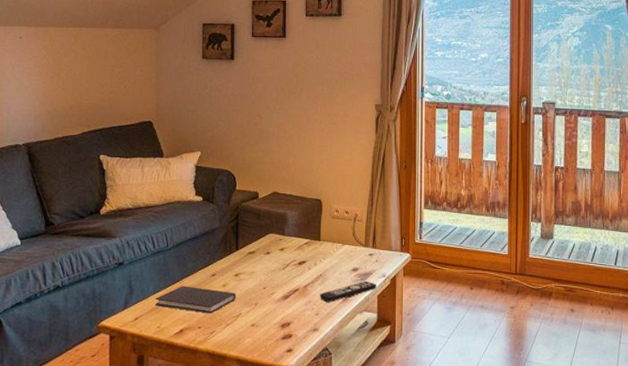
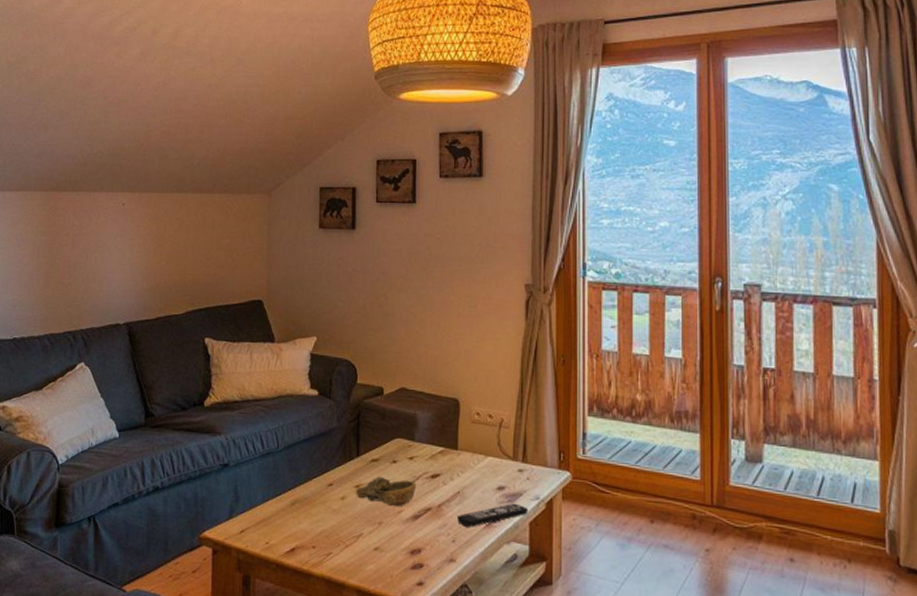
diary: present [155,286,236,314] -> none [263,495,357,532]
decorative bowl: none [235,266,287,290] -> present [356,476,417,507]

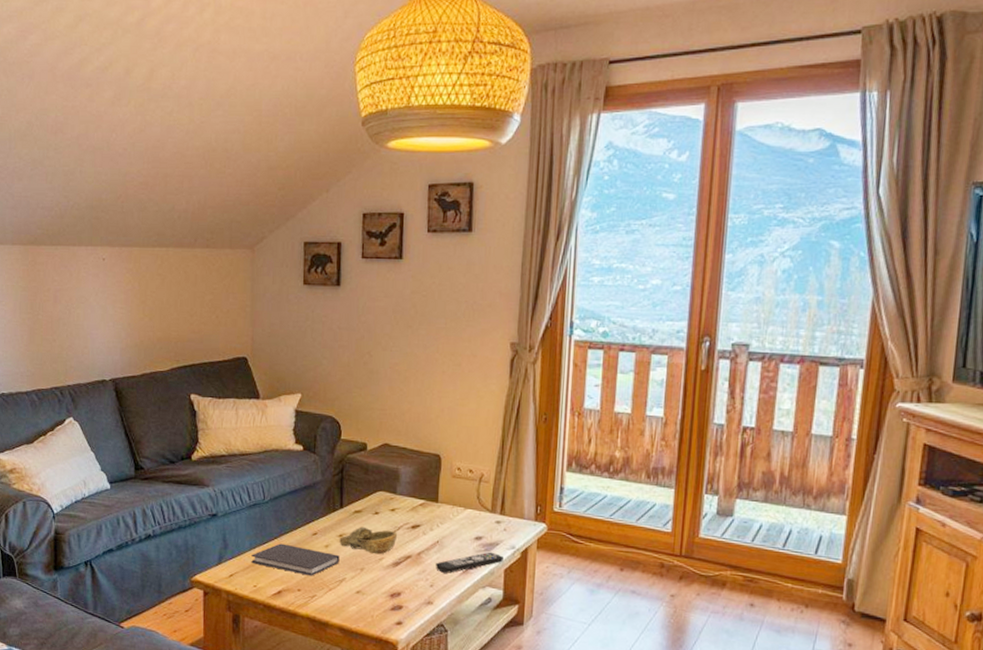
diary: none [263,495,357,532] -> present [251,543,340,576]

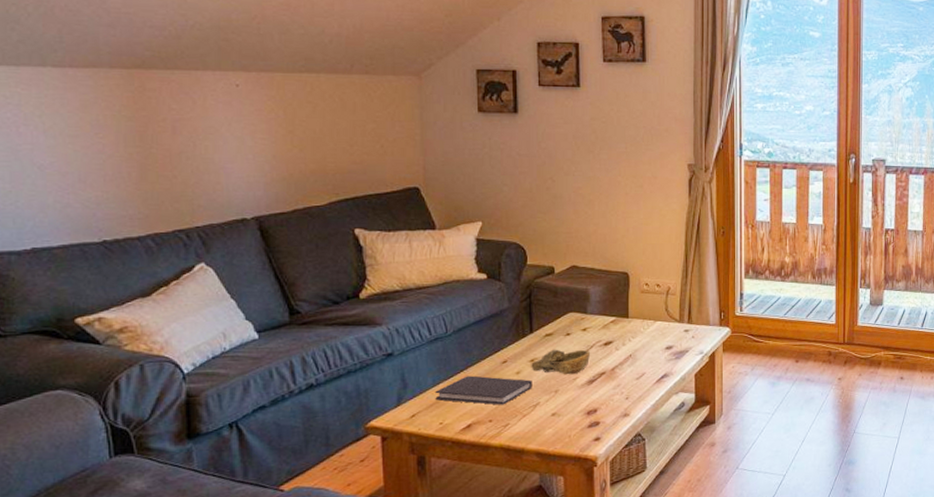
remote control: present [436,552,504,573] -> none [630,359,693,385]

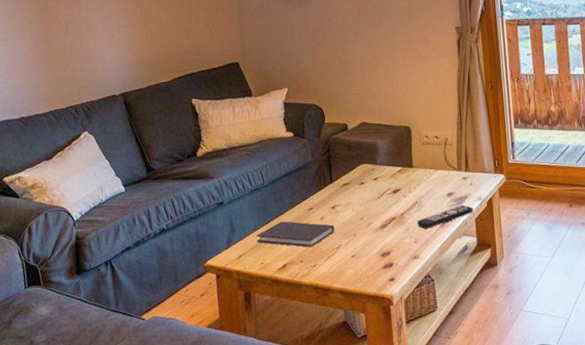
decorative bowl: present [531,349,591,375] -> none [332,197,382,220]
remote control: none [630,359,693,385] -> present [417,205,473,229]

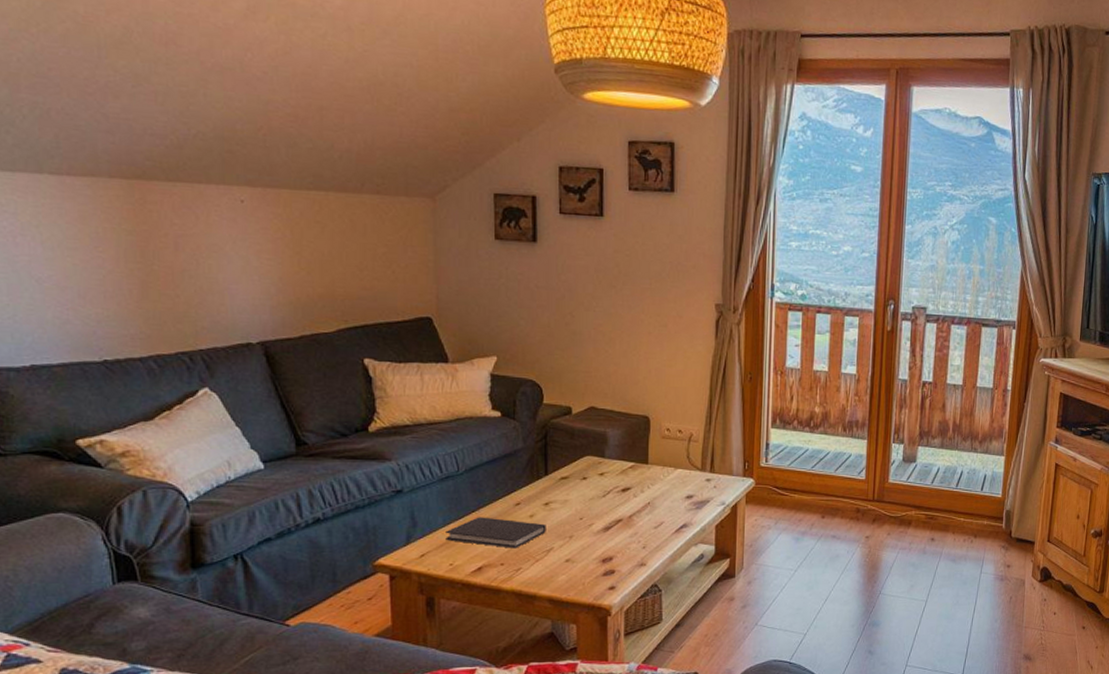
remote control: present [417,205,473,229] -> none [648,509,714,534]

